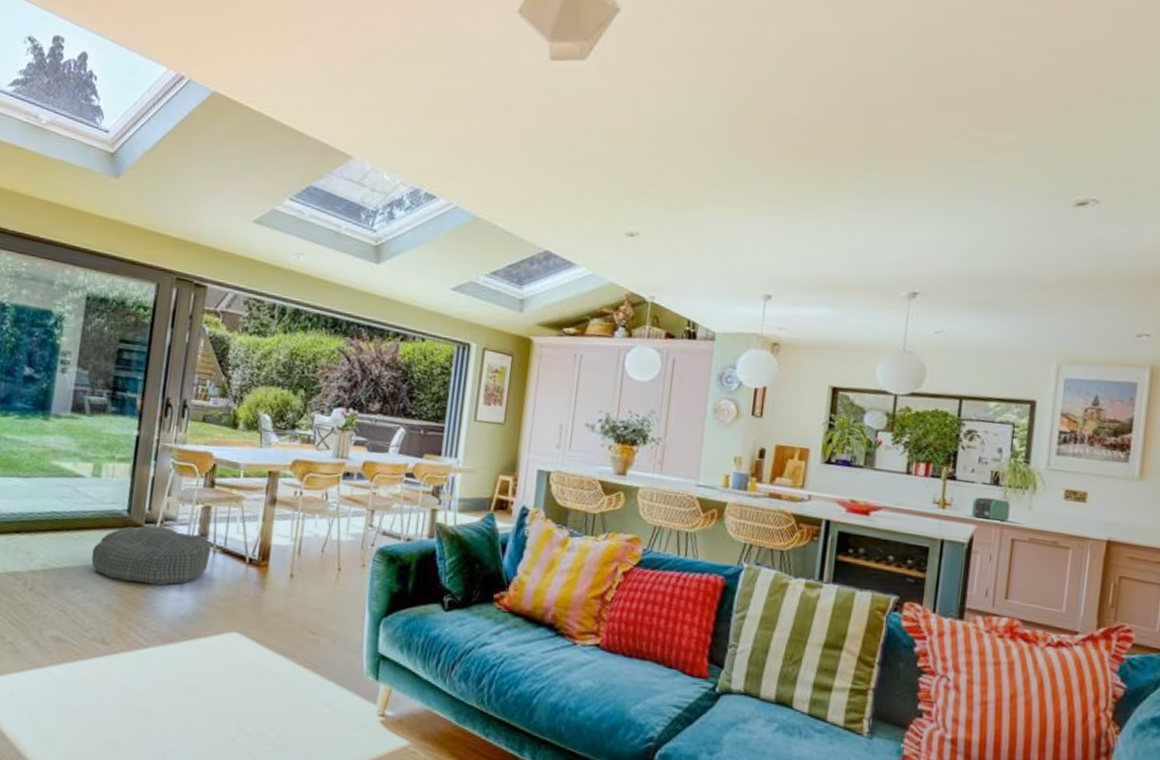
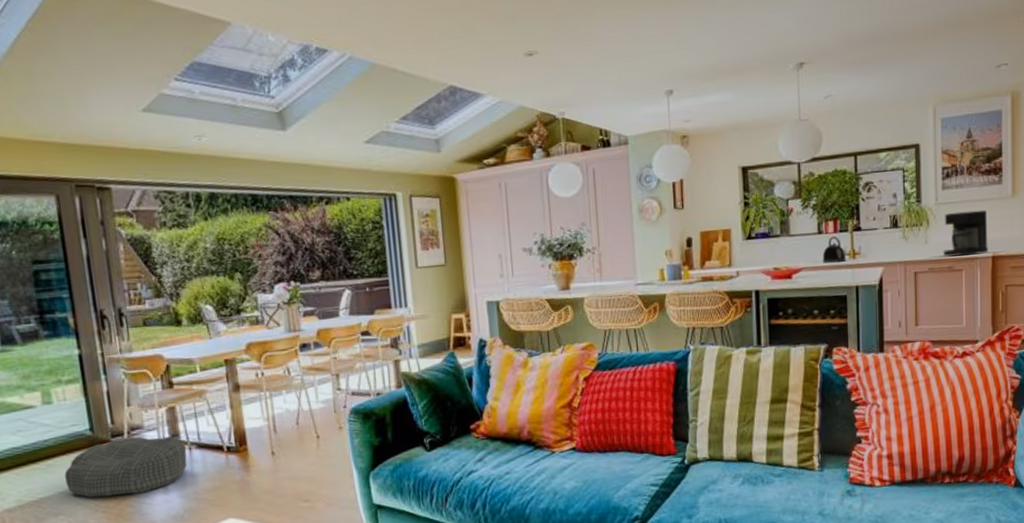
kettle: none [906,479,935,511] -> present [822,236,847,264]
toaster: present [971,497,1010,521] -> none [877,239,910,261]
coffee maker: none [1048,482,1106,536] -> present [943,210,988,257]

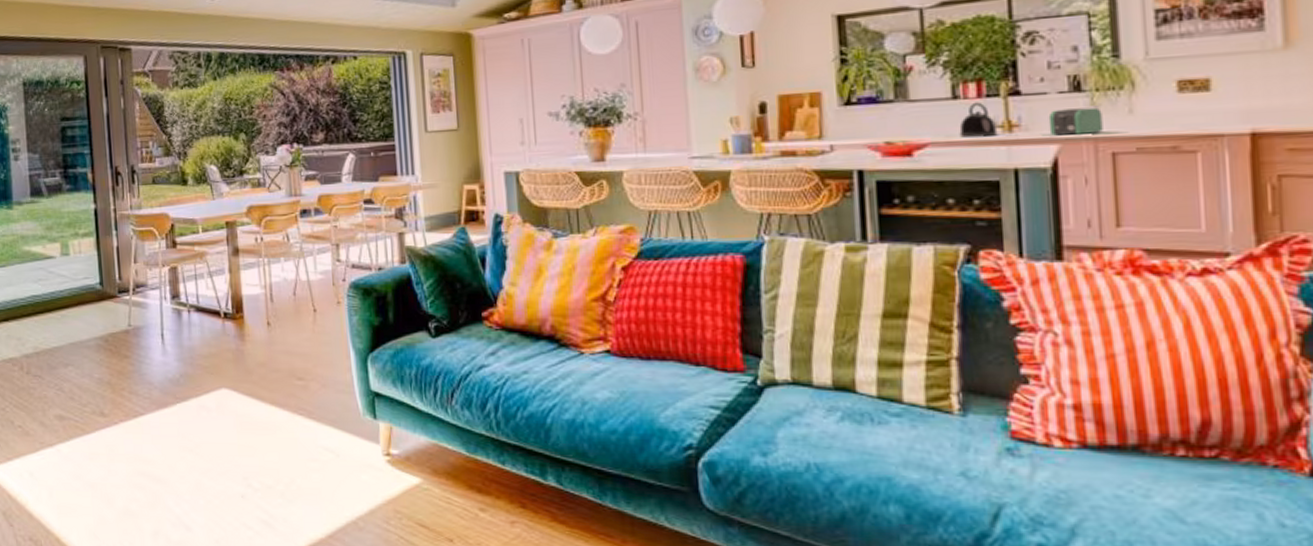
dog bed: present [65,436,187,498] -> none [76,295,186,352]
toaster: none [877,239,910,261] -> present [1048,107,1103,136]
coffee maker: present [943,210,988,257] -> none [1161,67,1243,133]

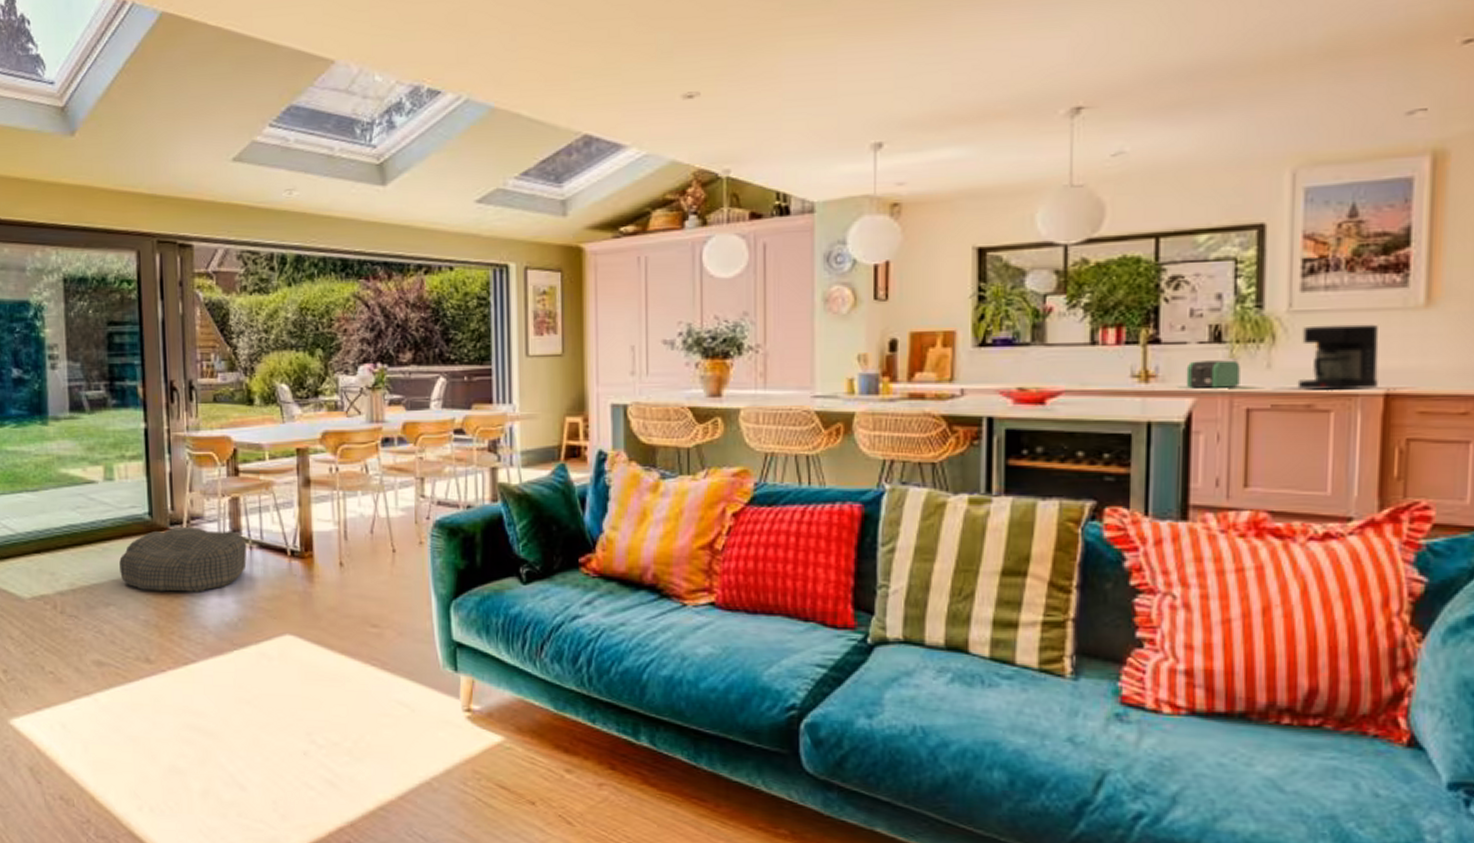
dog bed: none [76,295,186,352] -> present [119,527,247,592]
kettle: present [959,102,998,139] -> none [1095,349,1134,388]
coffee maker: none [1161,67,1243,133] -> present [1297,324,1379,391]

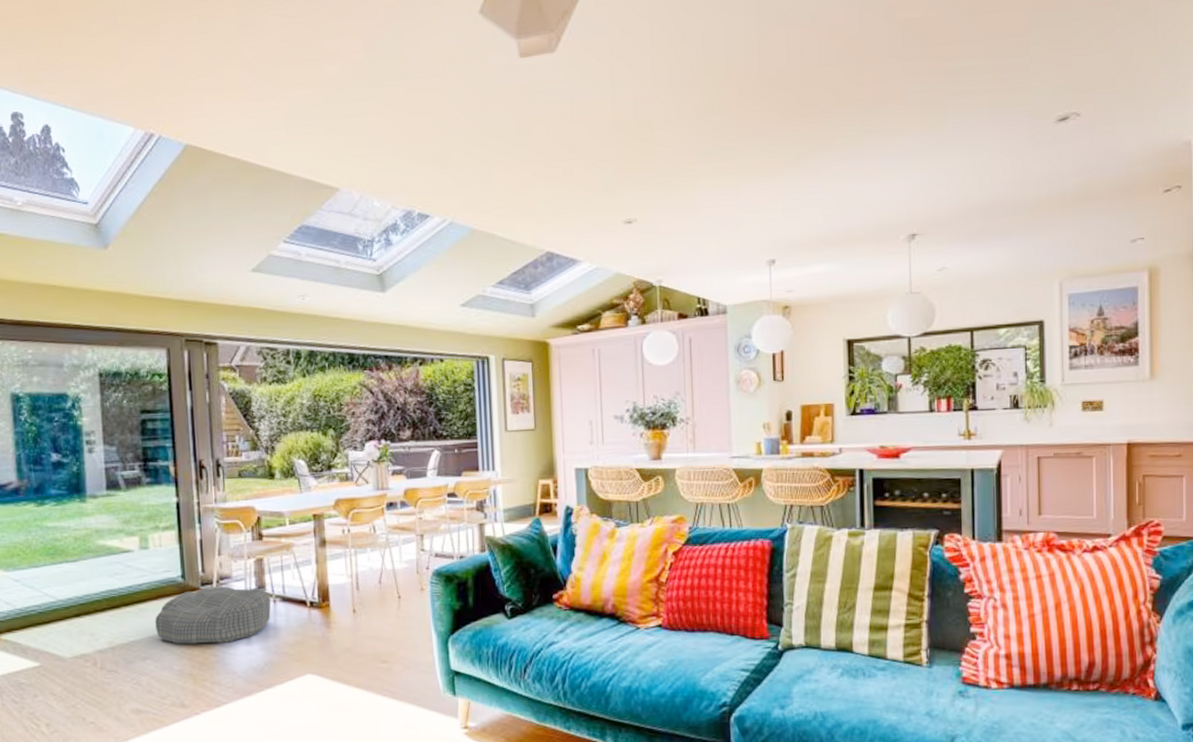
toaster: present [1186,360,1240,390] -> none [996,421,1032,444]
coffee maker: present [1297,324,1379,391] -> none [1070,392,1122,442]

